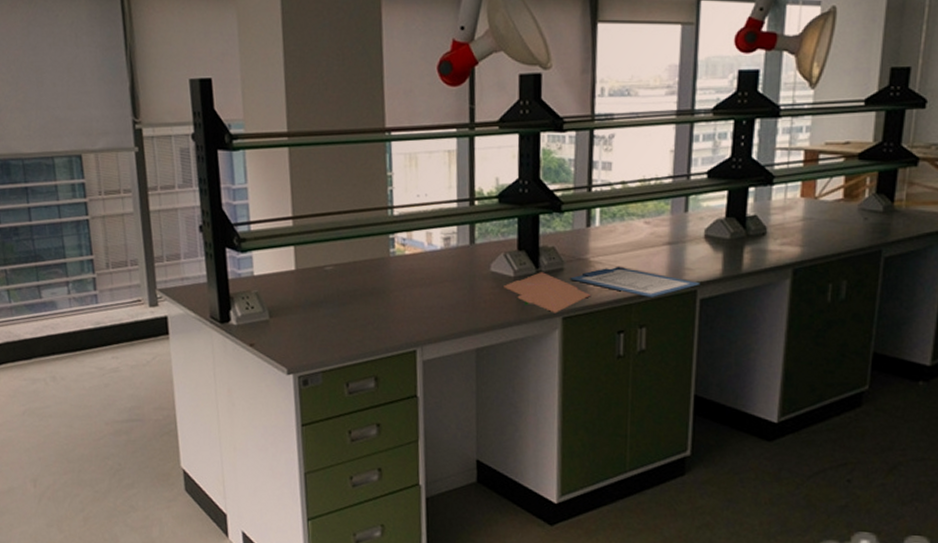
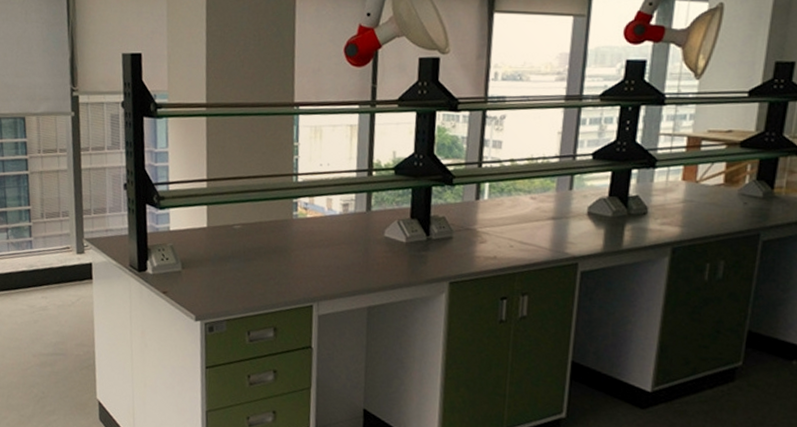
papers: present [504,272,591,314] -> none [396,239,478,278]
clipboard: present [570,266,701,299] -> none [458,237,582,269]

